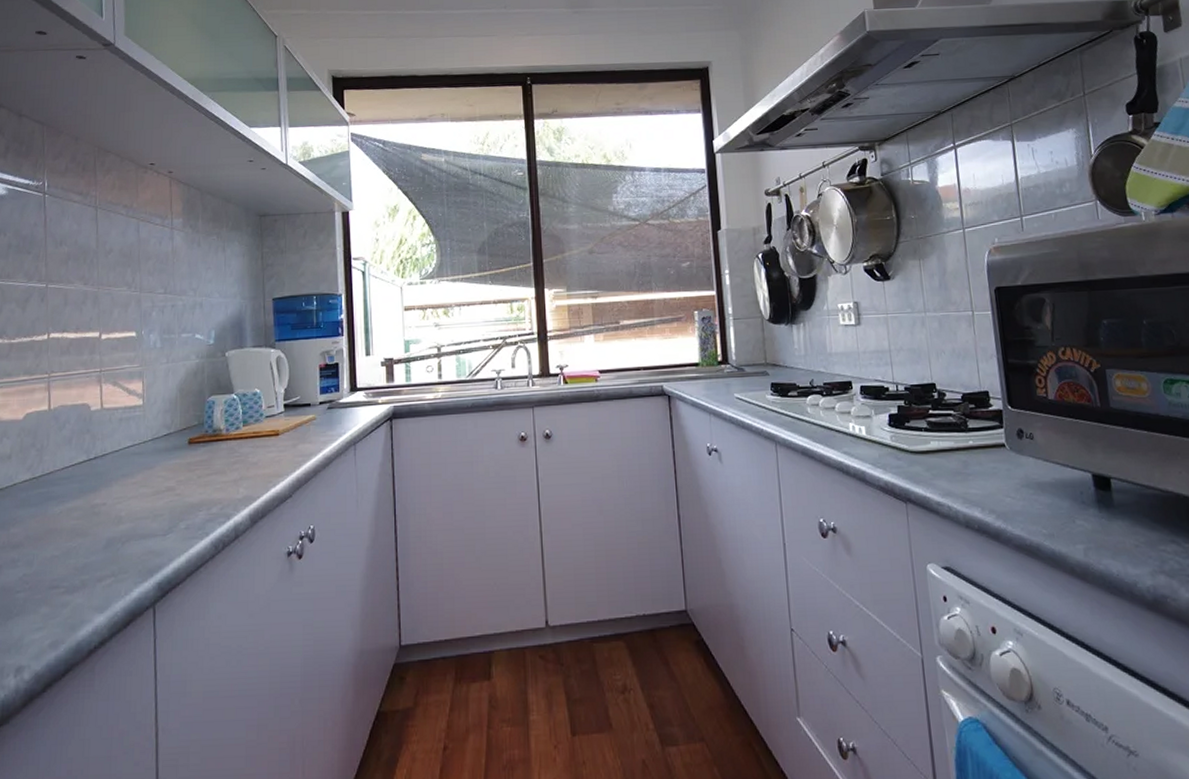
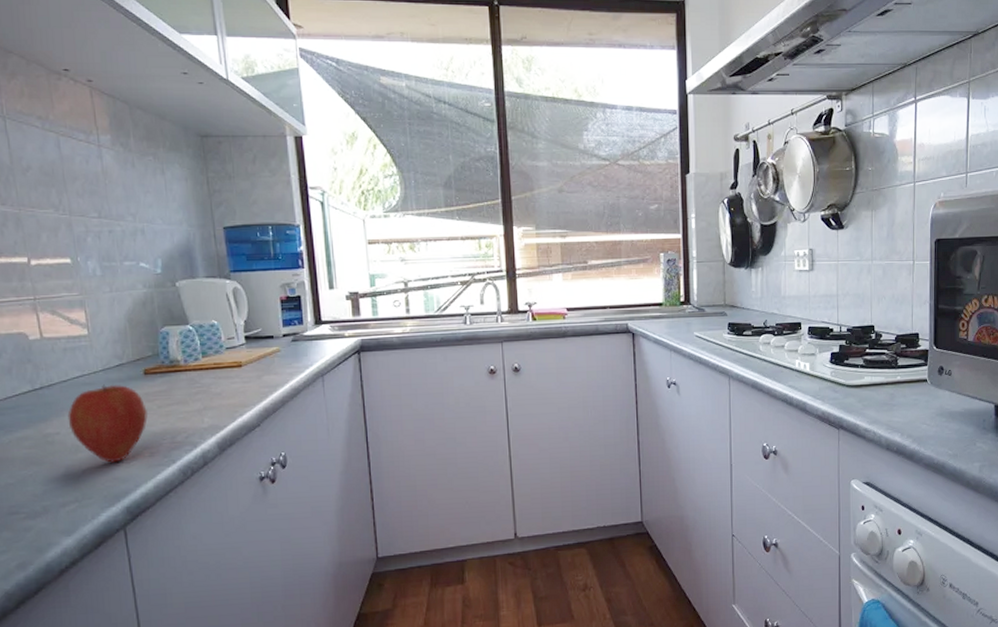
apple: none [115,454,189,535] -> present [67,384,149,463]

